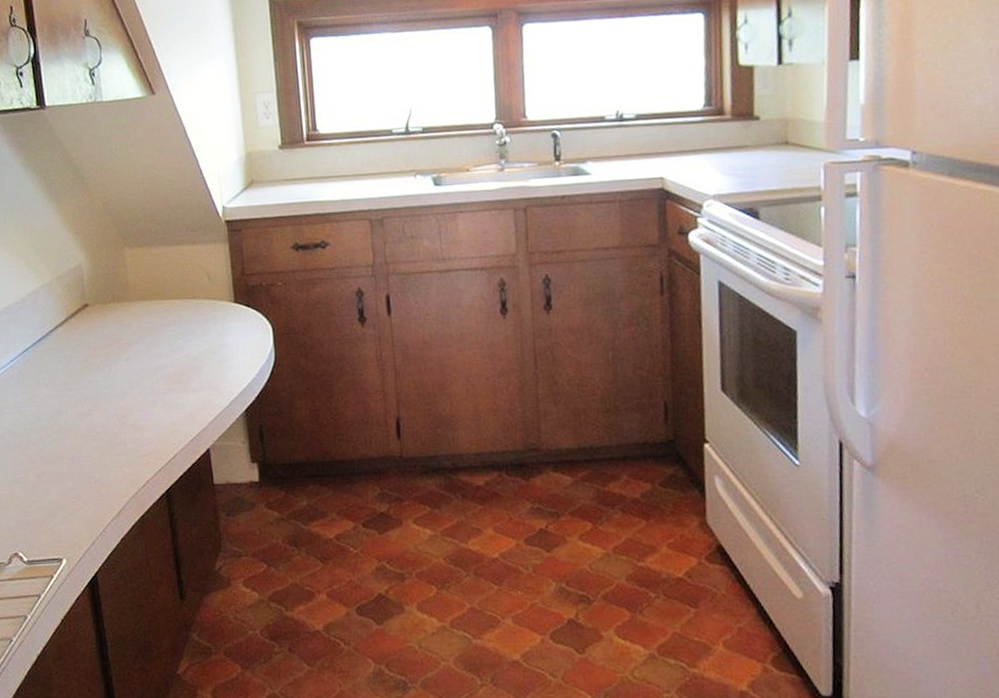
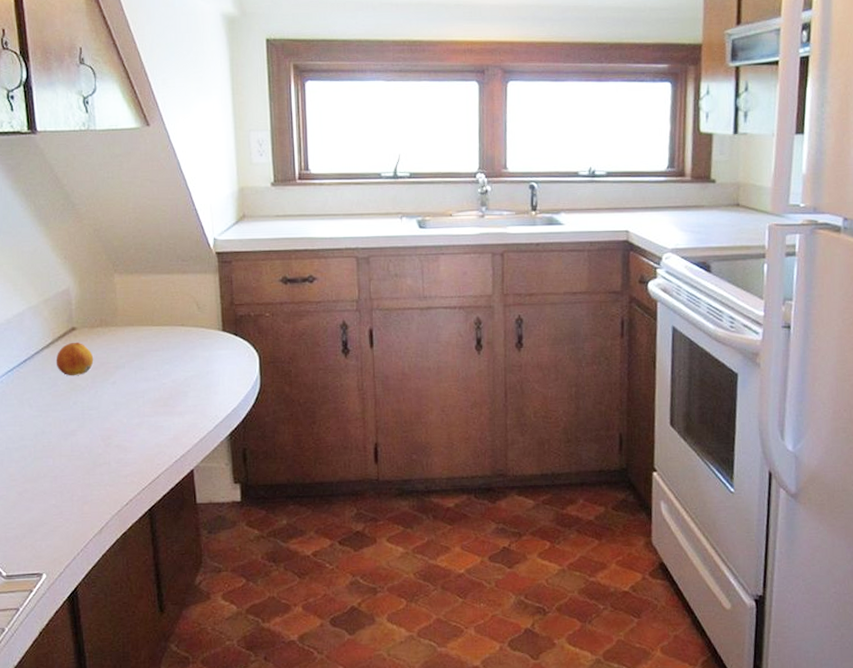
fruit: none [70,318,107,353] -> present [56,342,94,375]

